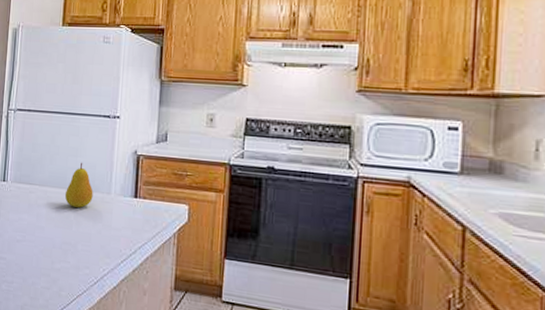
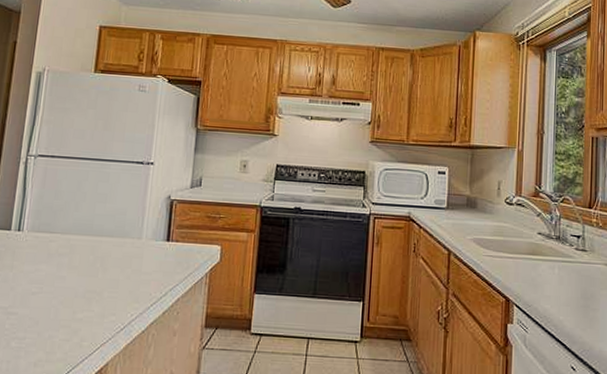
fruit: present [64,162,93,208] -> none [90,208,123,254]

